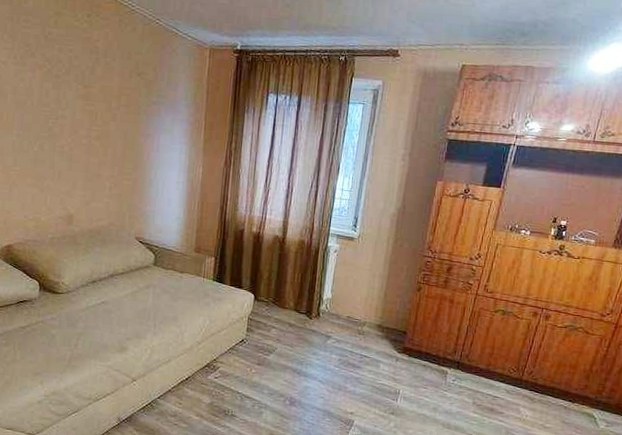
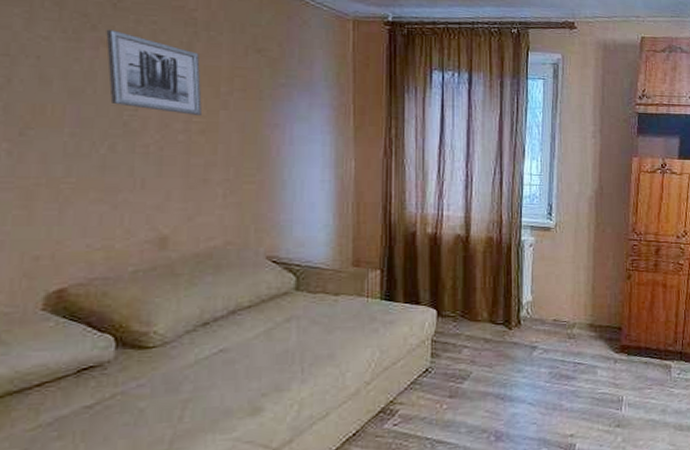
wall art: none [40,56,99,125] -> present [106,29,202,115]

